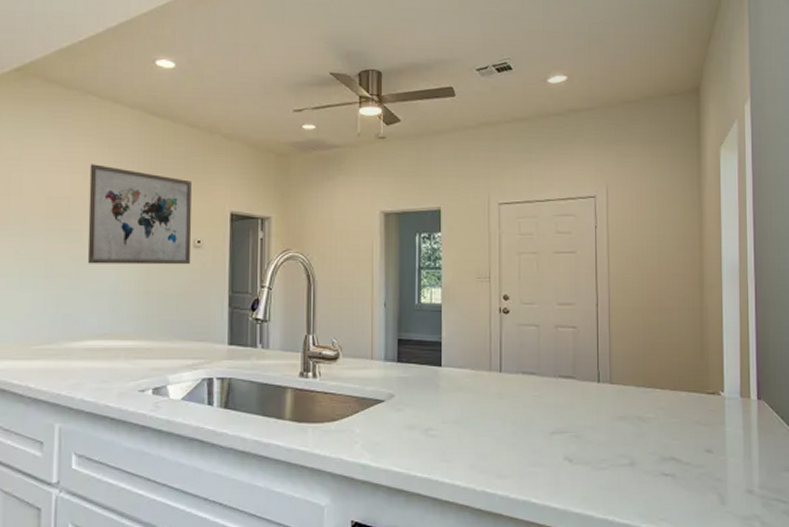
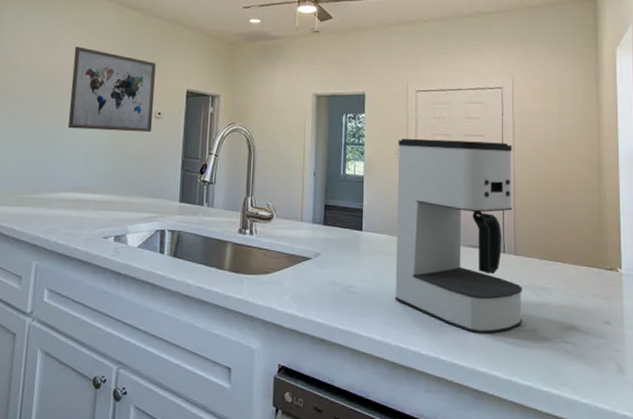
coffee maker: none [479,258,619,472] -> present [395,138,522,334]

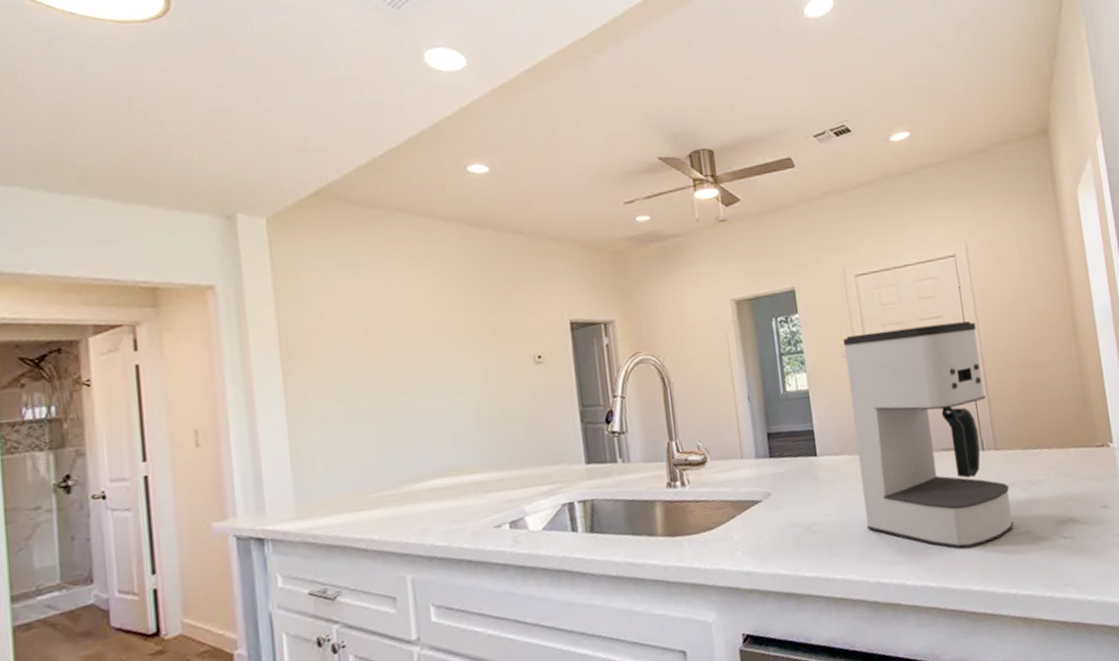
wall art: present [67,46,156,133] -> none [409,286,534,397]

